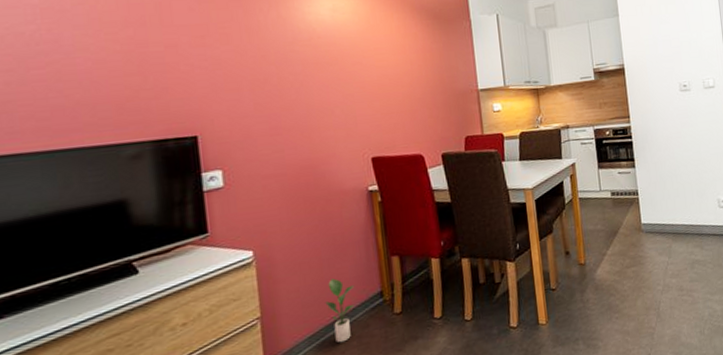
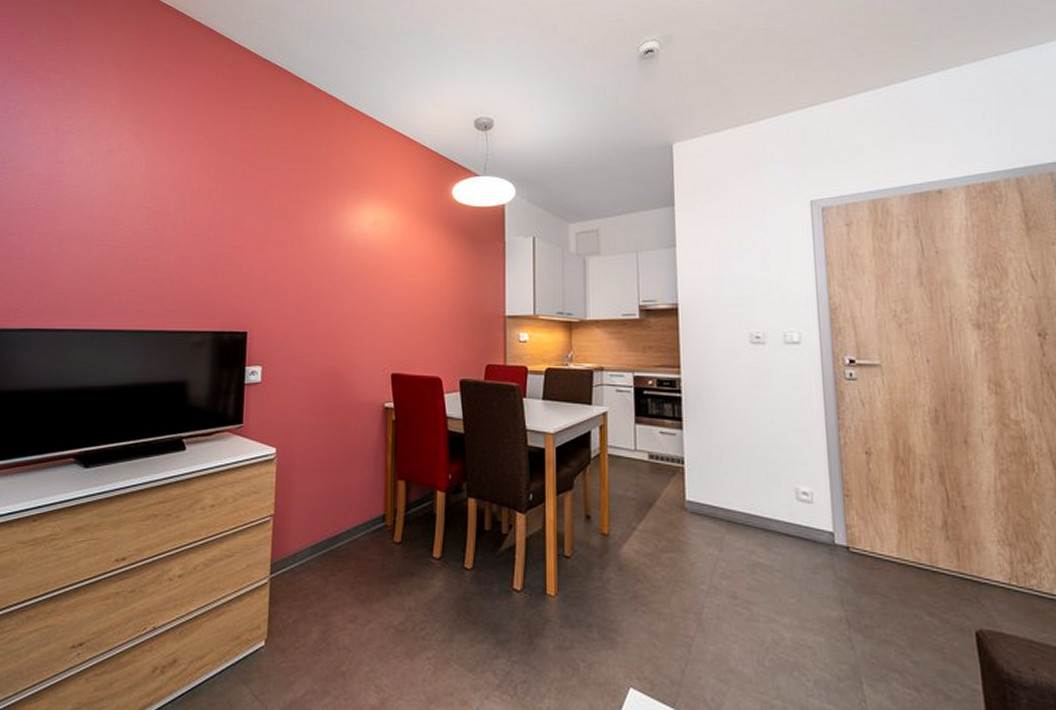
potted plant: present [325,278,355,343] -> none [331,491,360,560]

